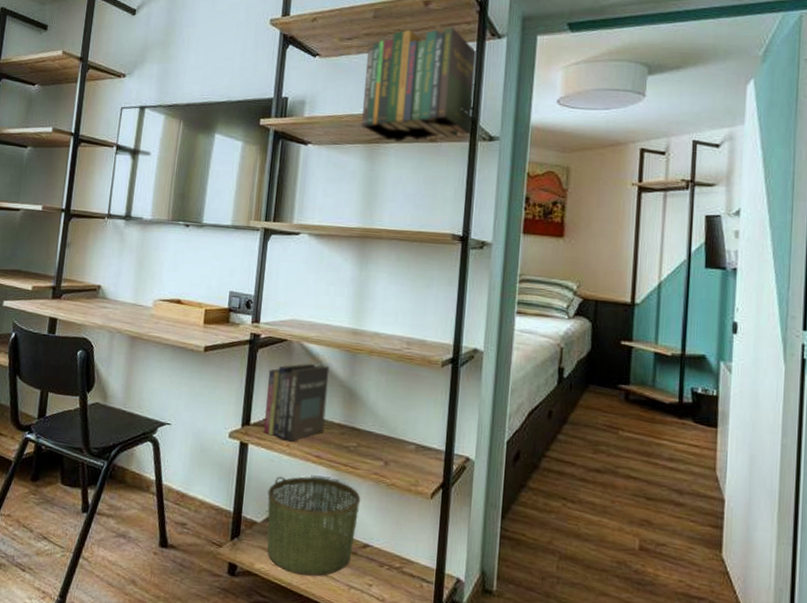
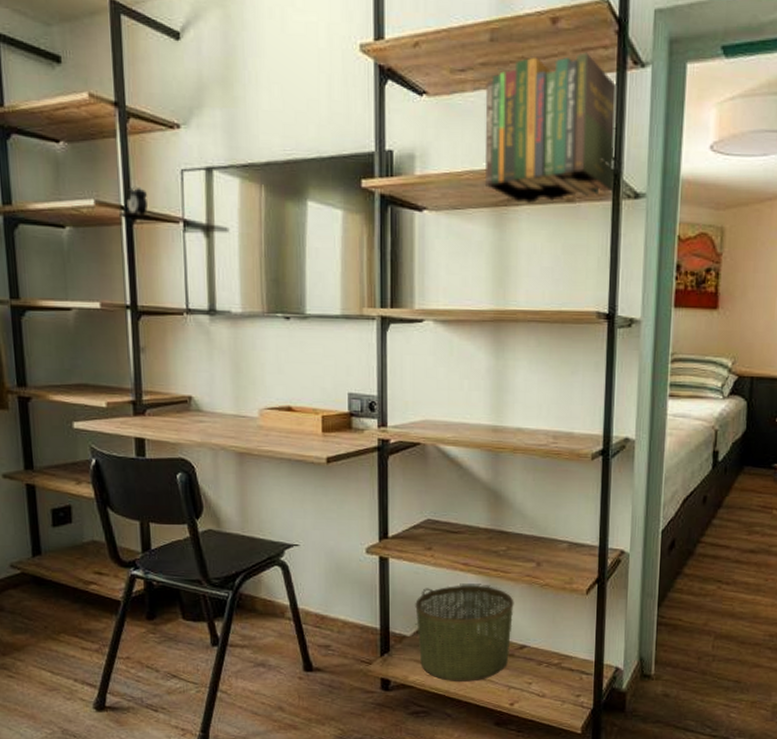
alarm clock: none [69,118,95,146] -> present [119,186,154,222]
books: present [264,363,330,442] -> none [403,467,470,551]

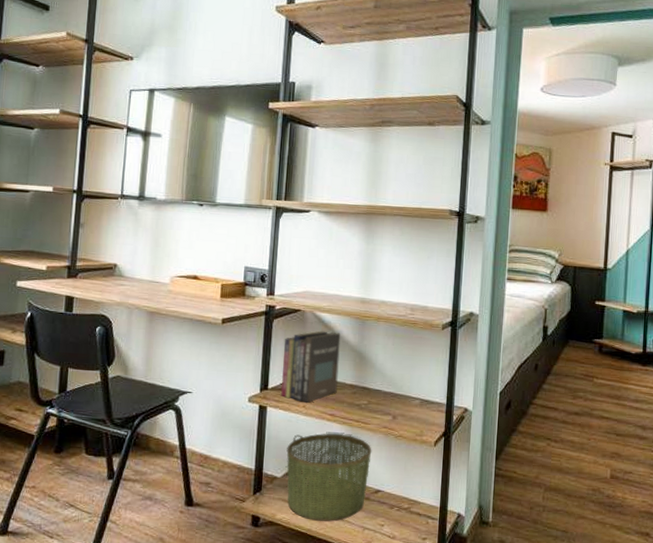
alarm clock: present [119,186,154,222] -> none [78,100,104,127]
books: none [403,467,470,551] -> present [281,331,341,403]
books: present [485,52,619,203] -> none [365,18,471,125]

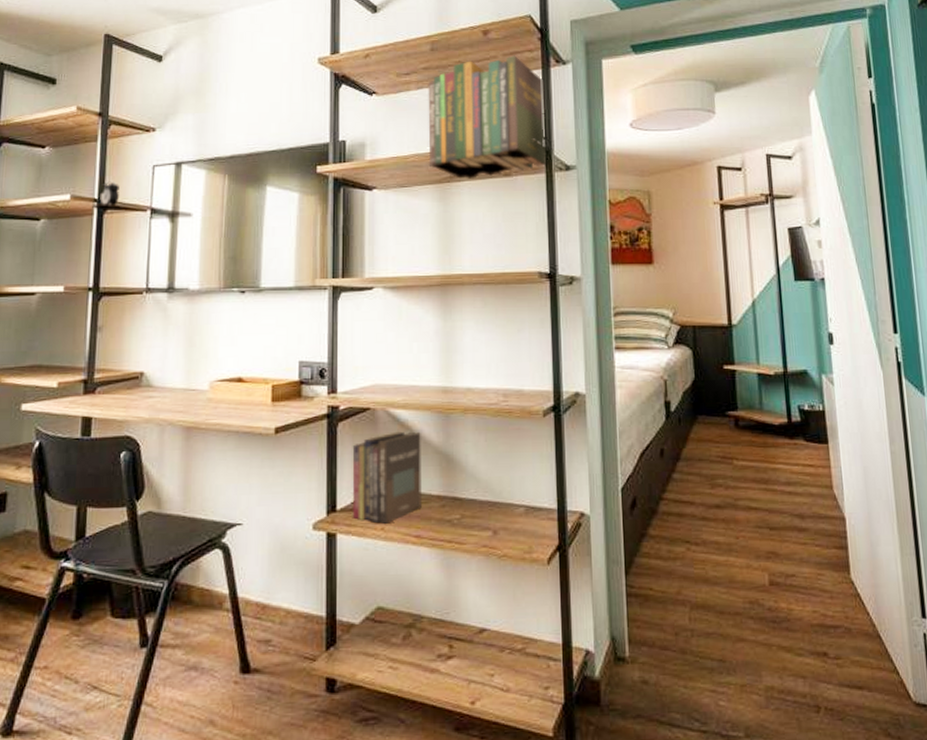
alarm clock: none [78,100,104,127] -> present [92,181,124,212]
basket: present [286,433,372,522] -> none [364,561,471,679]
books: none [365,18,471,125] -> present [428,55,547,179]

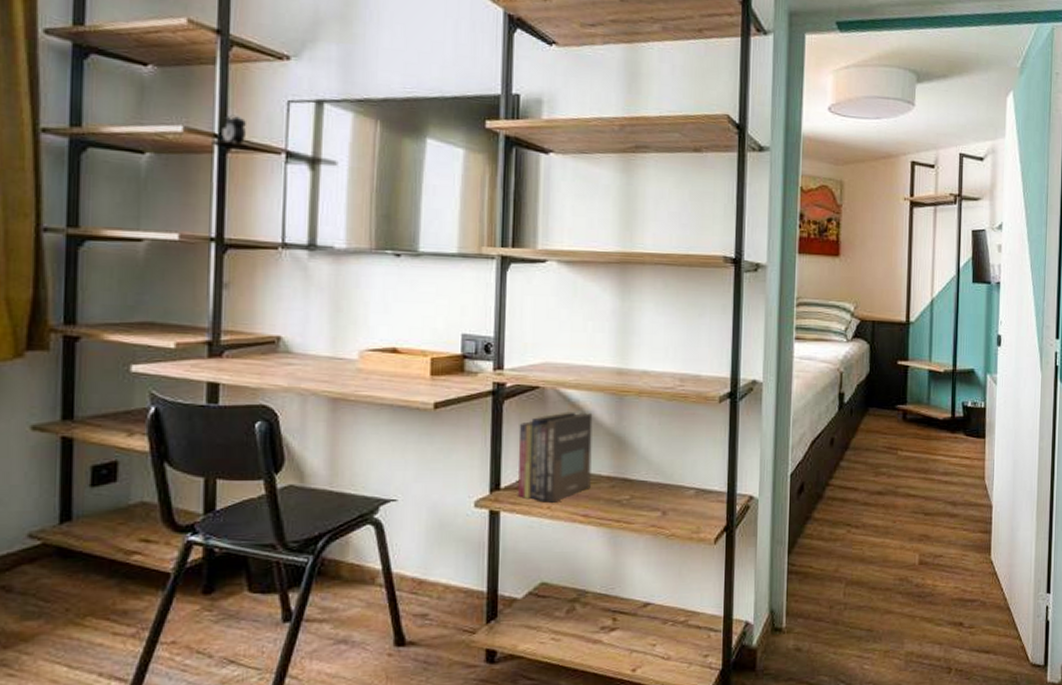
books: present [428,55,547,179] -> none [614,18,743,151]

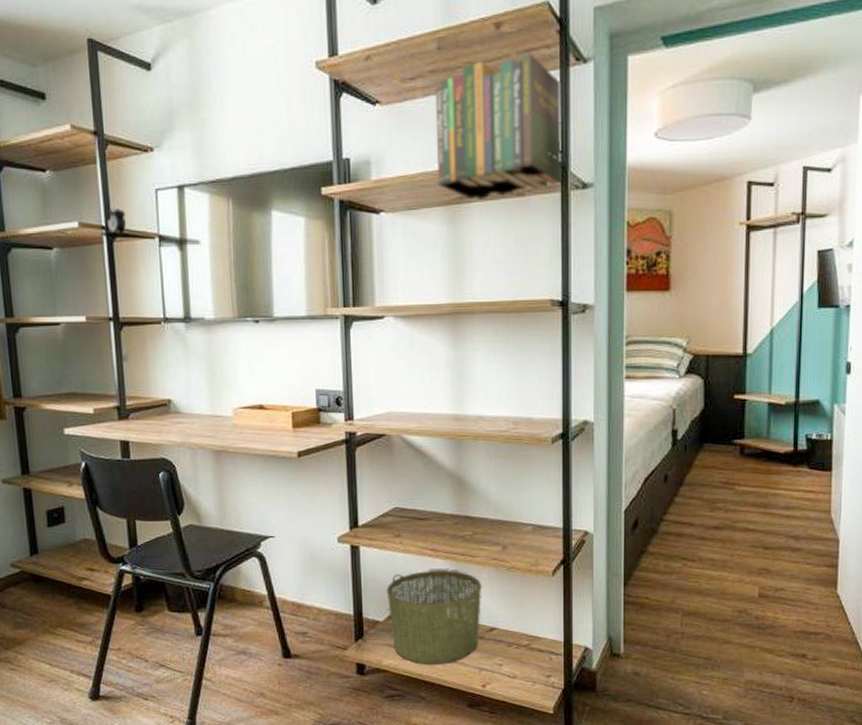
books: present [518,412,593,503] -> none [370,456,436,538]
basket: none [528,539,638,649] -> present [386,571,482,666]
books: none [614,18,743,151] -> present [435,53,563,200]

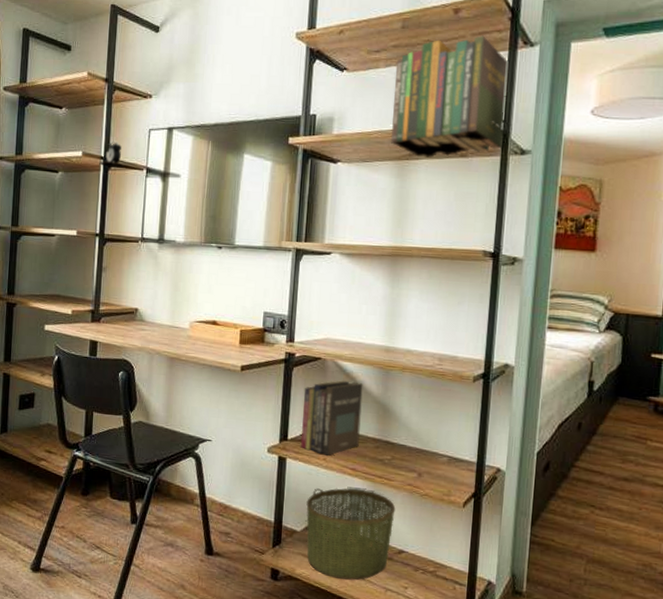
books: none [370,456,436,538] -> present [301,380,363,456]

